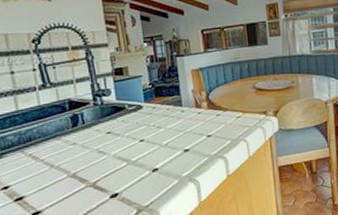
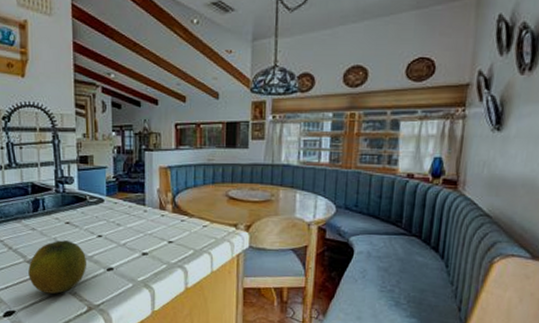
fruit: none [73,149,132,204] -> present [28,240,87,294]

